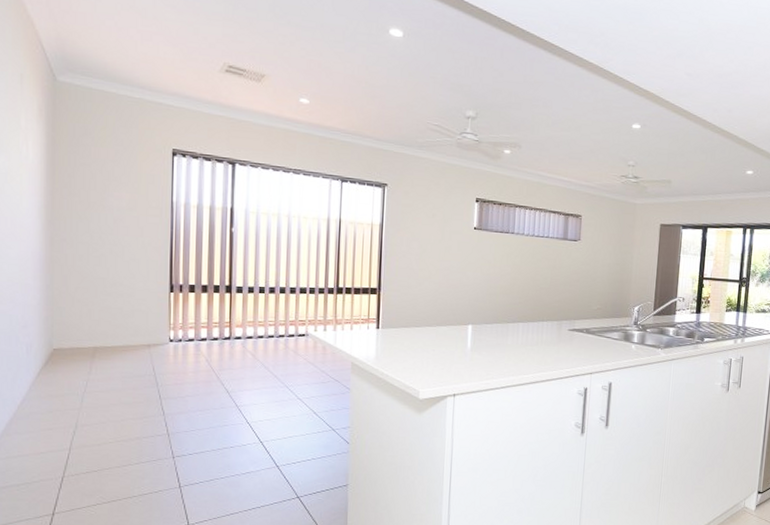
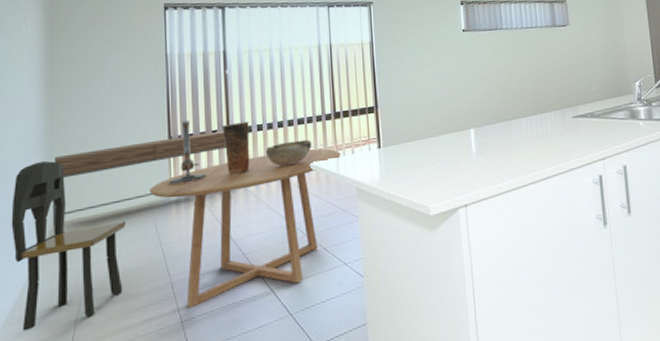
chair: none [9,287,123,443] -> present [11,160,126,331]
console table: none [50,284,227,356] -> present [52,130,226,232]
dining table: none [148,317,340,446] -> present [149,149,341,308]
candlestick: none [167,271,207,332] -> present [167,120,208,186]
vase: none [224,281,251,332] -> present [221,121,251,176]
decorative bowl: none [265,308,313,331] -> present [265,139,312,166]

